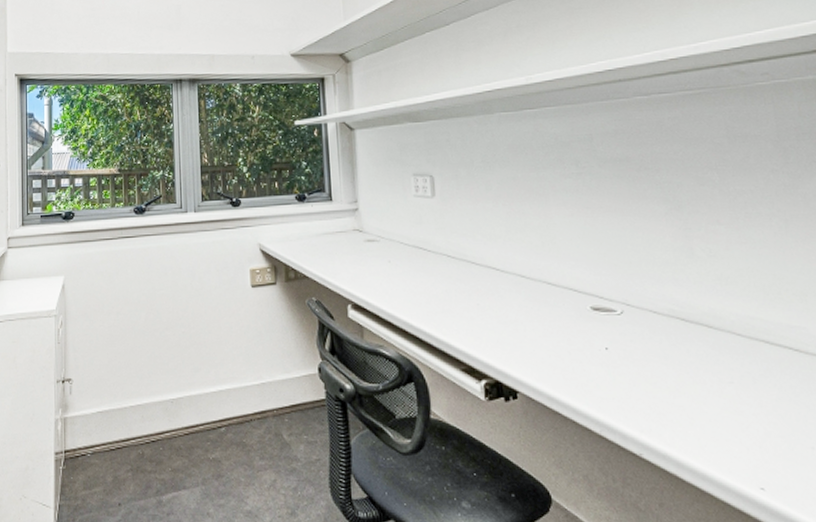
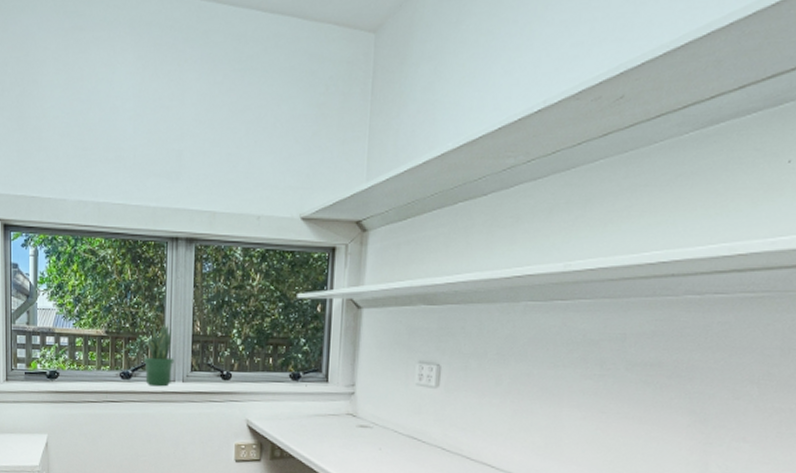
planter: none [155,158,186,219] -> present [143,323,175,387]

